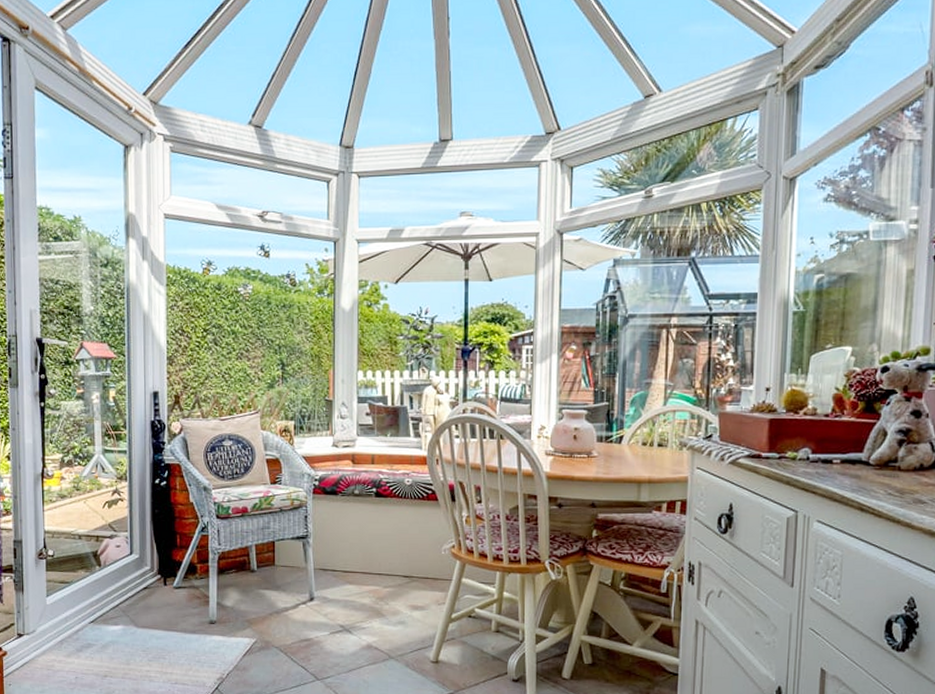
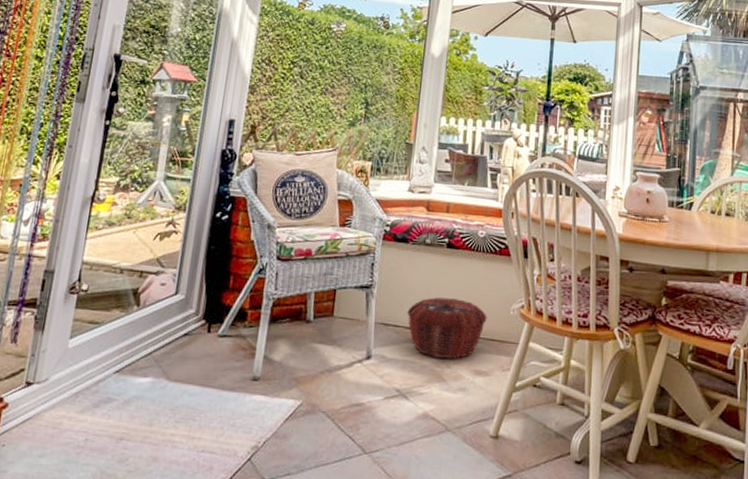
woven basket: none [343,543,420,597] -> present [407,297,487,359]

